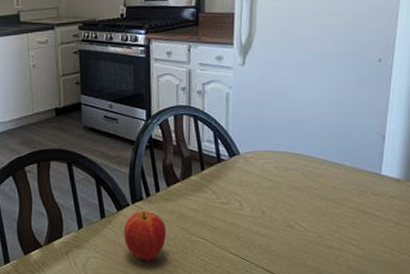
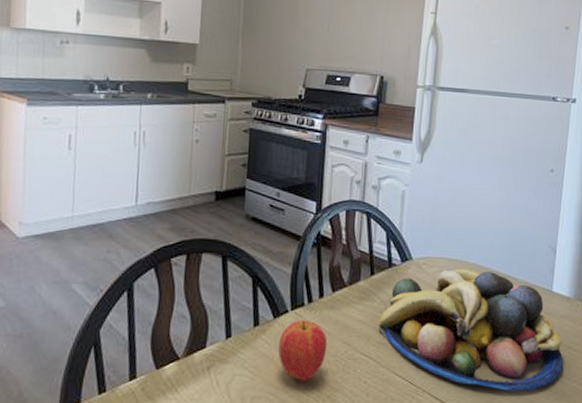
fruit bowl: none [210,160,393,264] -> present [377,269,563,391]

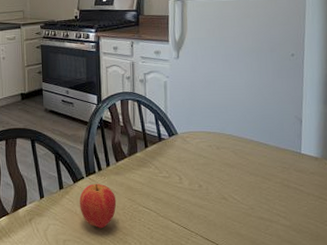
fruit bowl: present [377,269,563,391] -> none [154,140,316,233]

